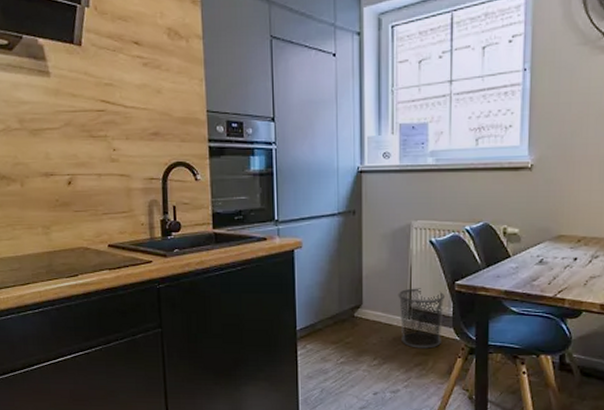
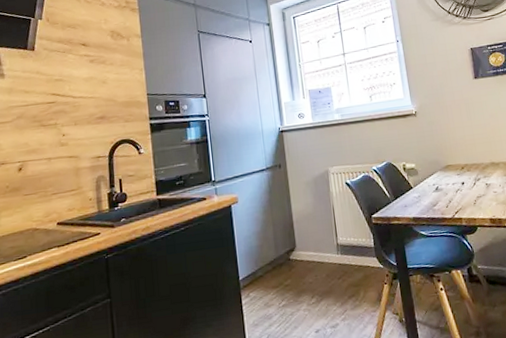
waste bin: present [398,288,446,349] -> none [325,225,368,281]

